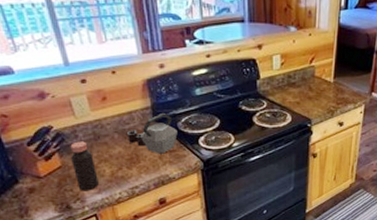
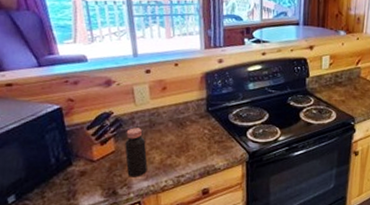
kettle: present [127,112,178,154] -> none [180,104,228,144]

